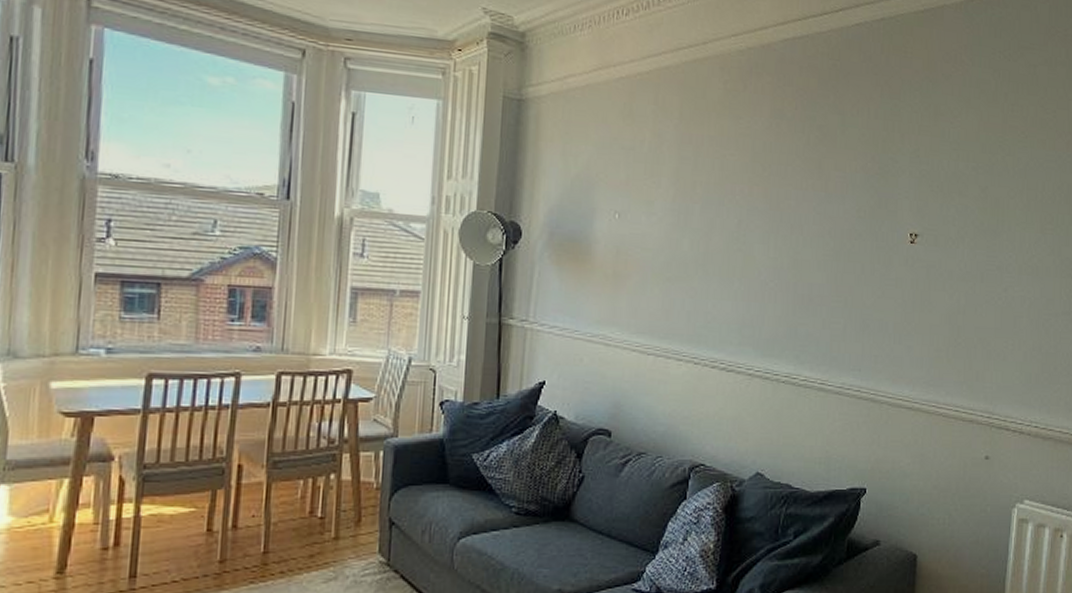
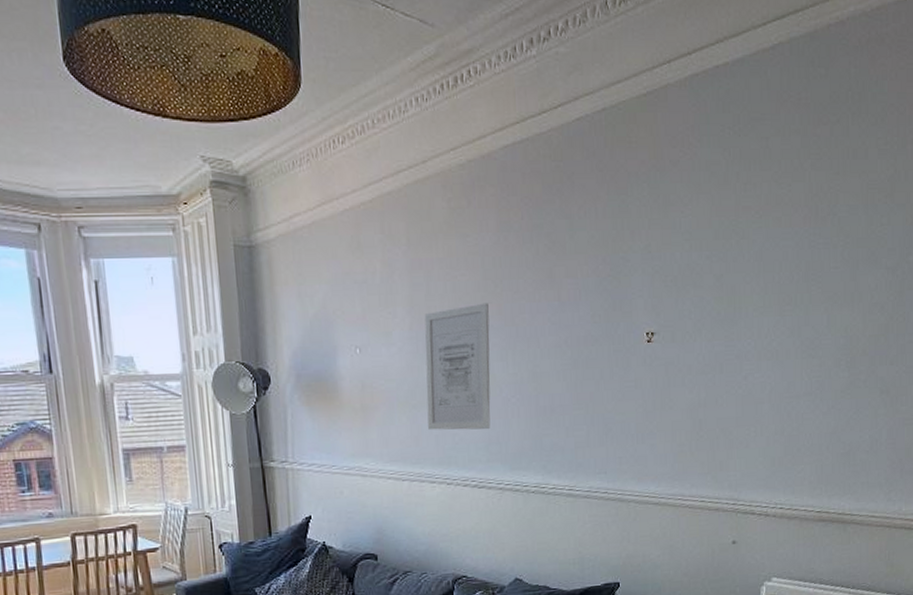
wall art: none [681,184,756,312] -> present [424,303,491,431]

